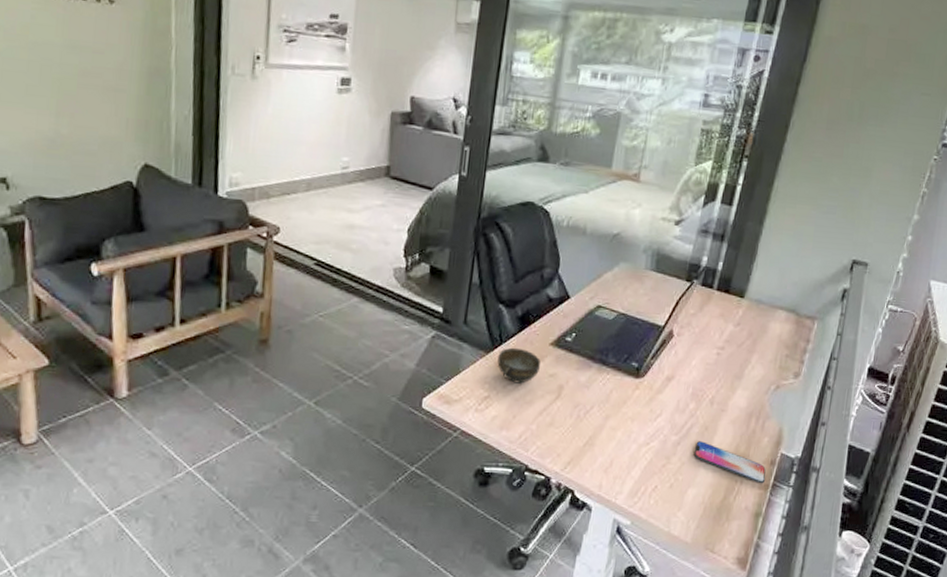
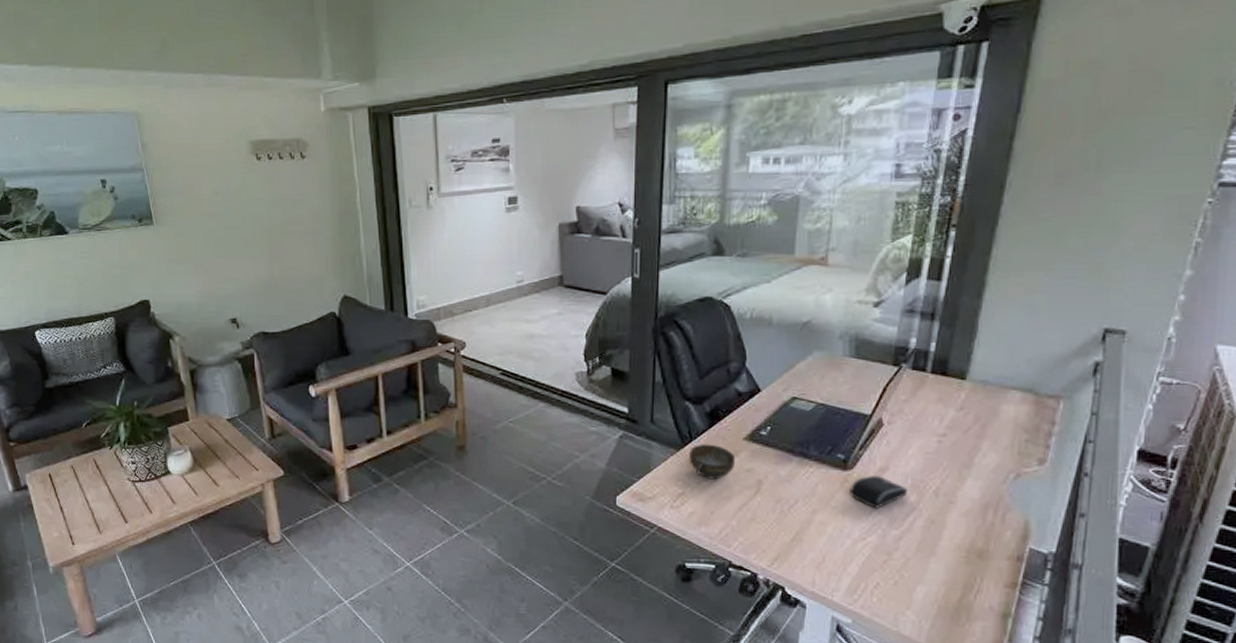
computer mouse: none [639,384,688,415] -> present [850,476,907,509]
smartphone: present [693,441,766,484] -> none [919,536,1013,582]

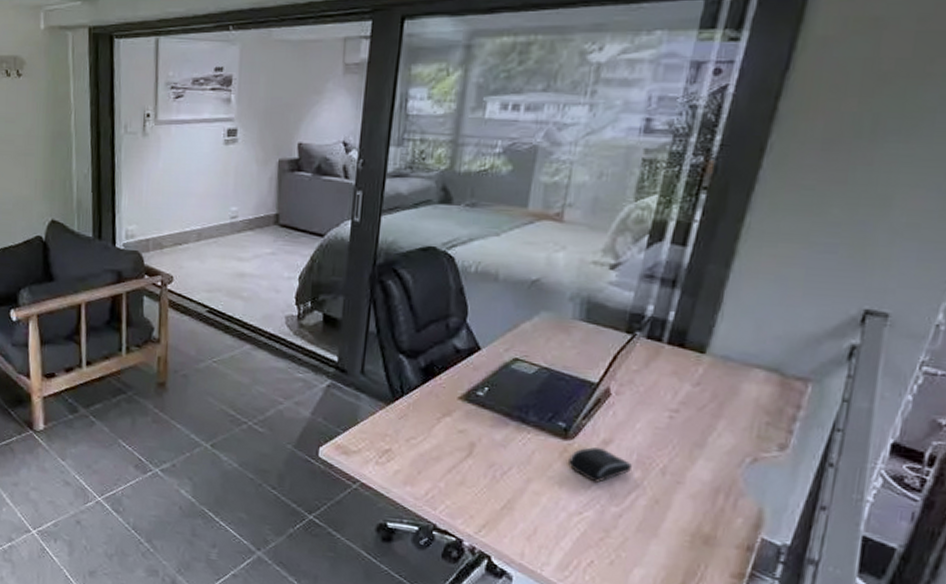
cup: present [689,443,736,480] -> none [399,400,449,439]

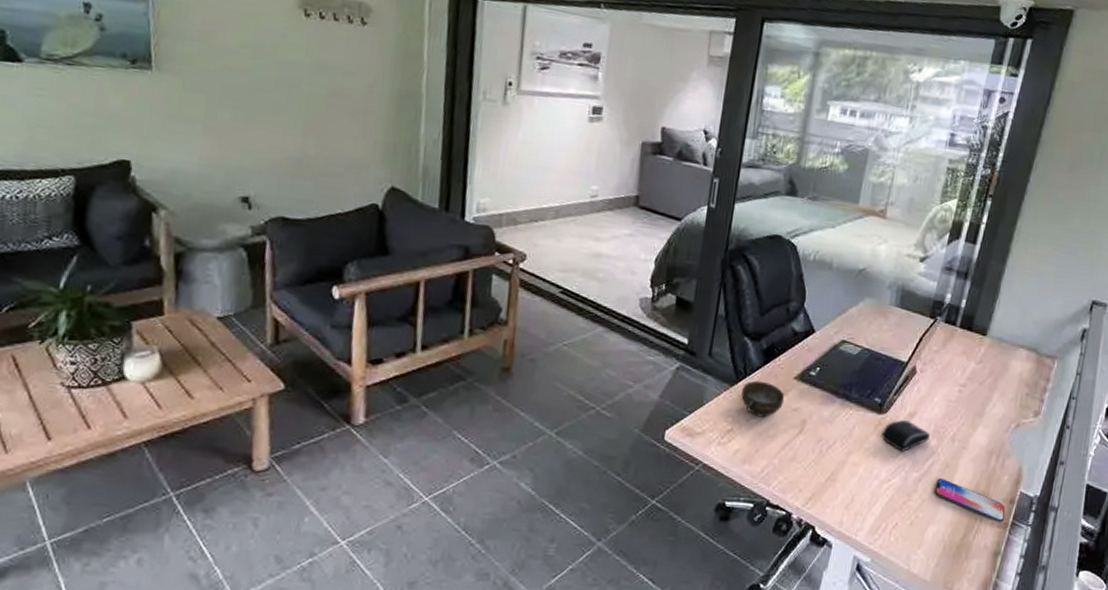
cup: none [399,400,449,439] -> present [741,380,785,417]
smartphone: none [640,515,741,572] -> present [934,478,1005,523]

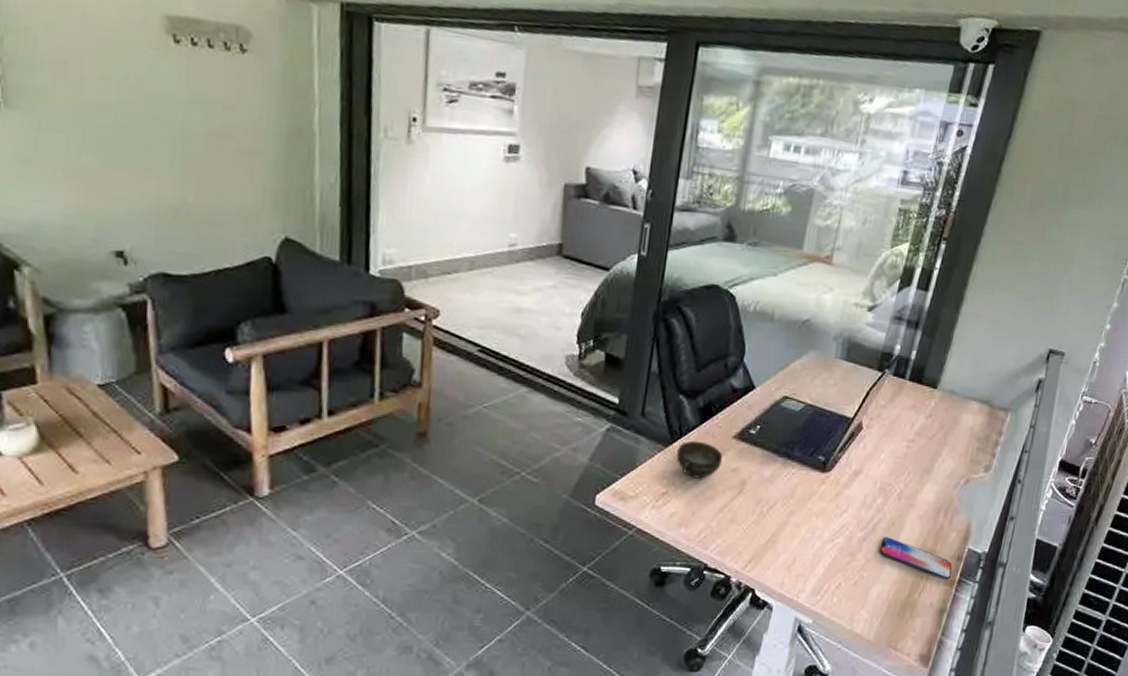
computer mouse: present [881,420,930,452] -> none [825,478,876,511]

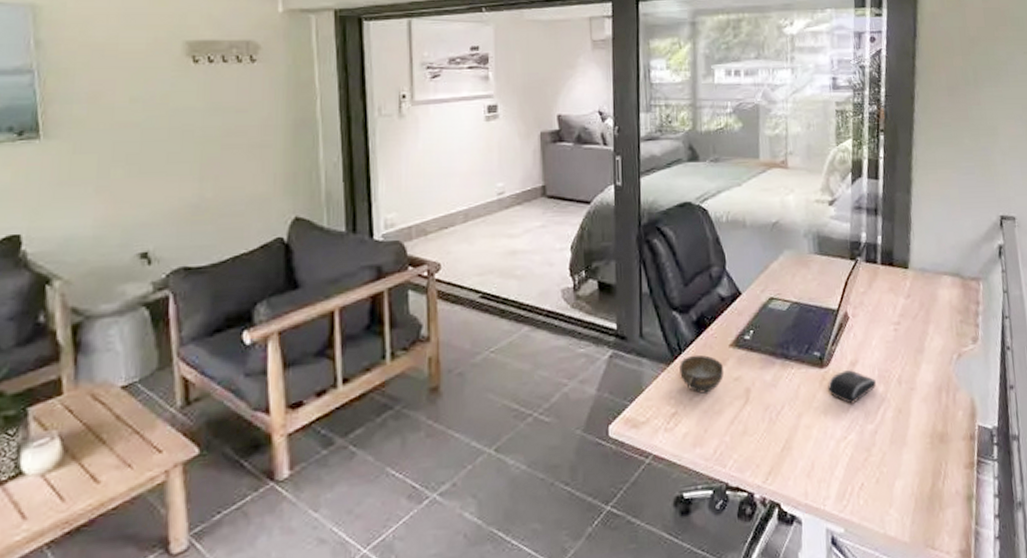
computer mouse: none [825,478,876,511] -> present [828,370,876,404]
smartphone: present [879,537,952,580] -> none [893,425,970,463]

